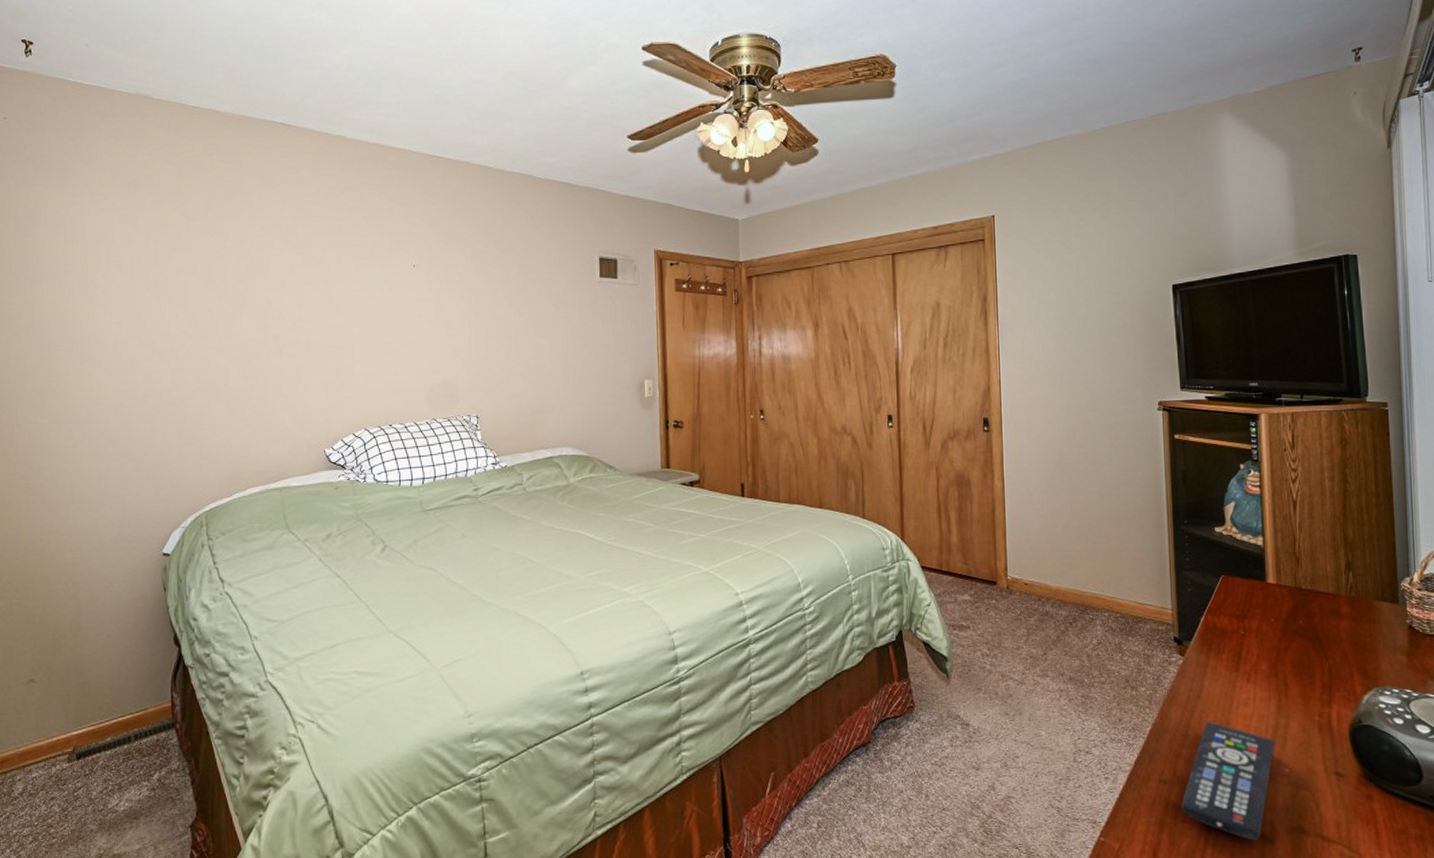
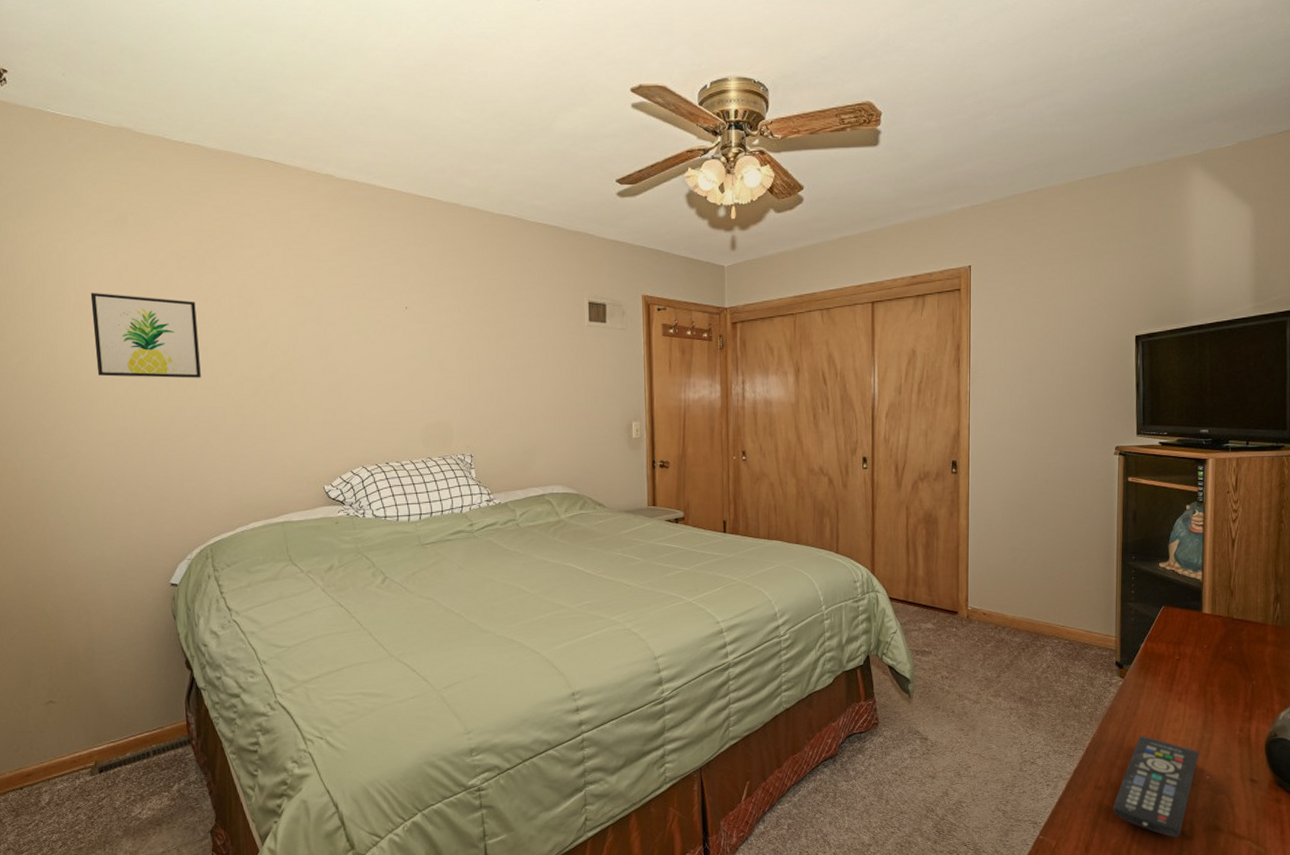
wall art: none [99,254,205,340] -> present [90,292,201,379]

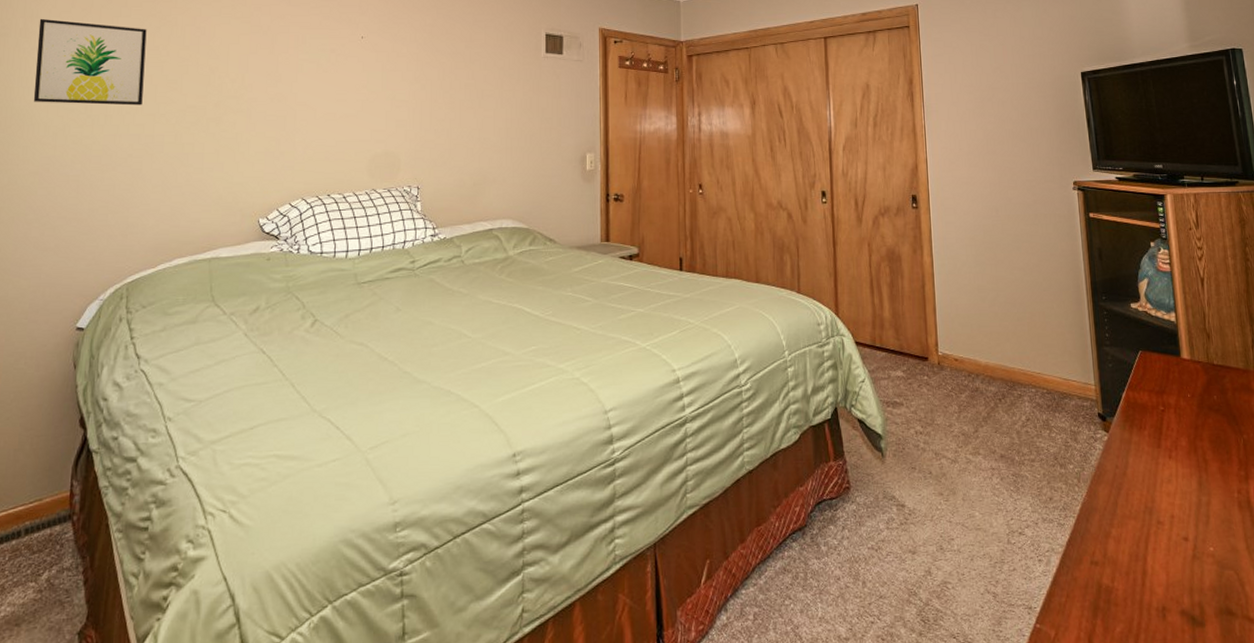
remote control: present [1112,735,1200,838] -> none [1112,499,1199,624]

